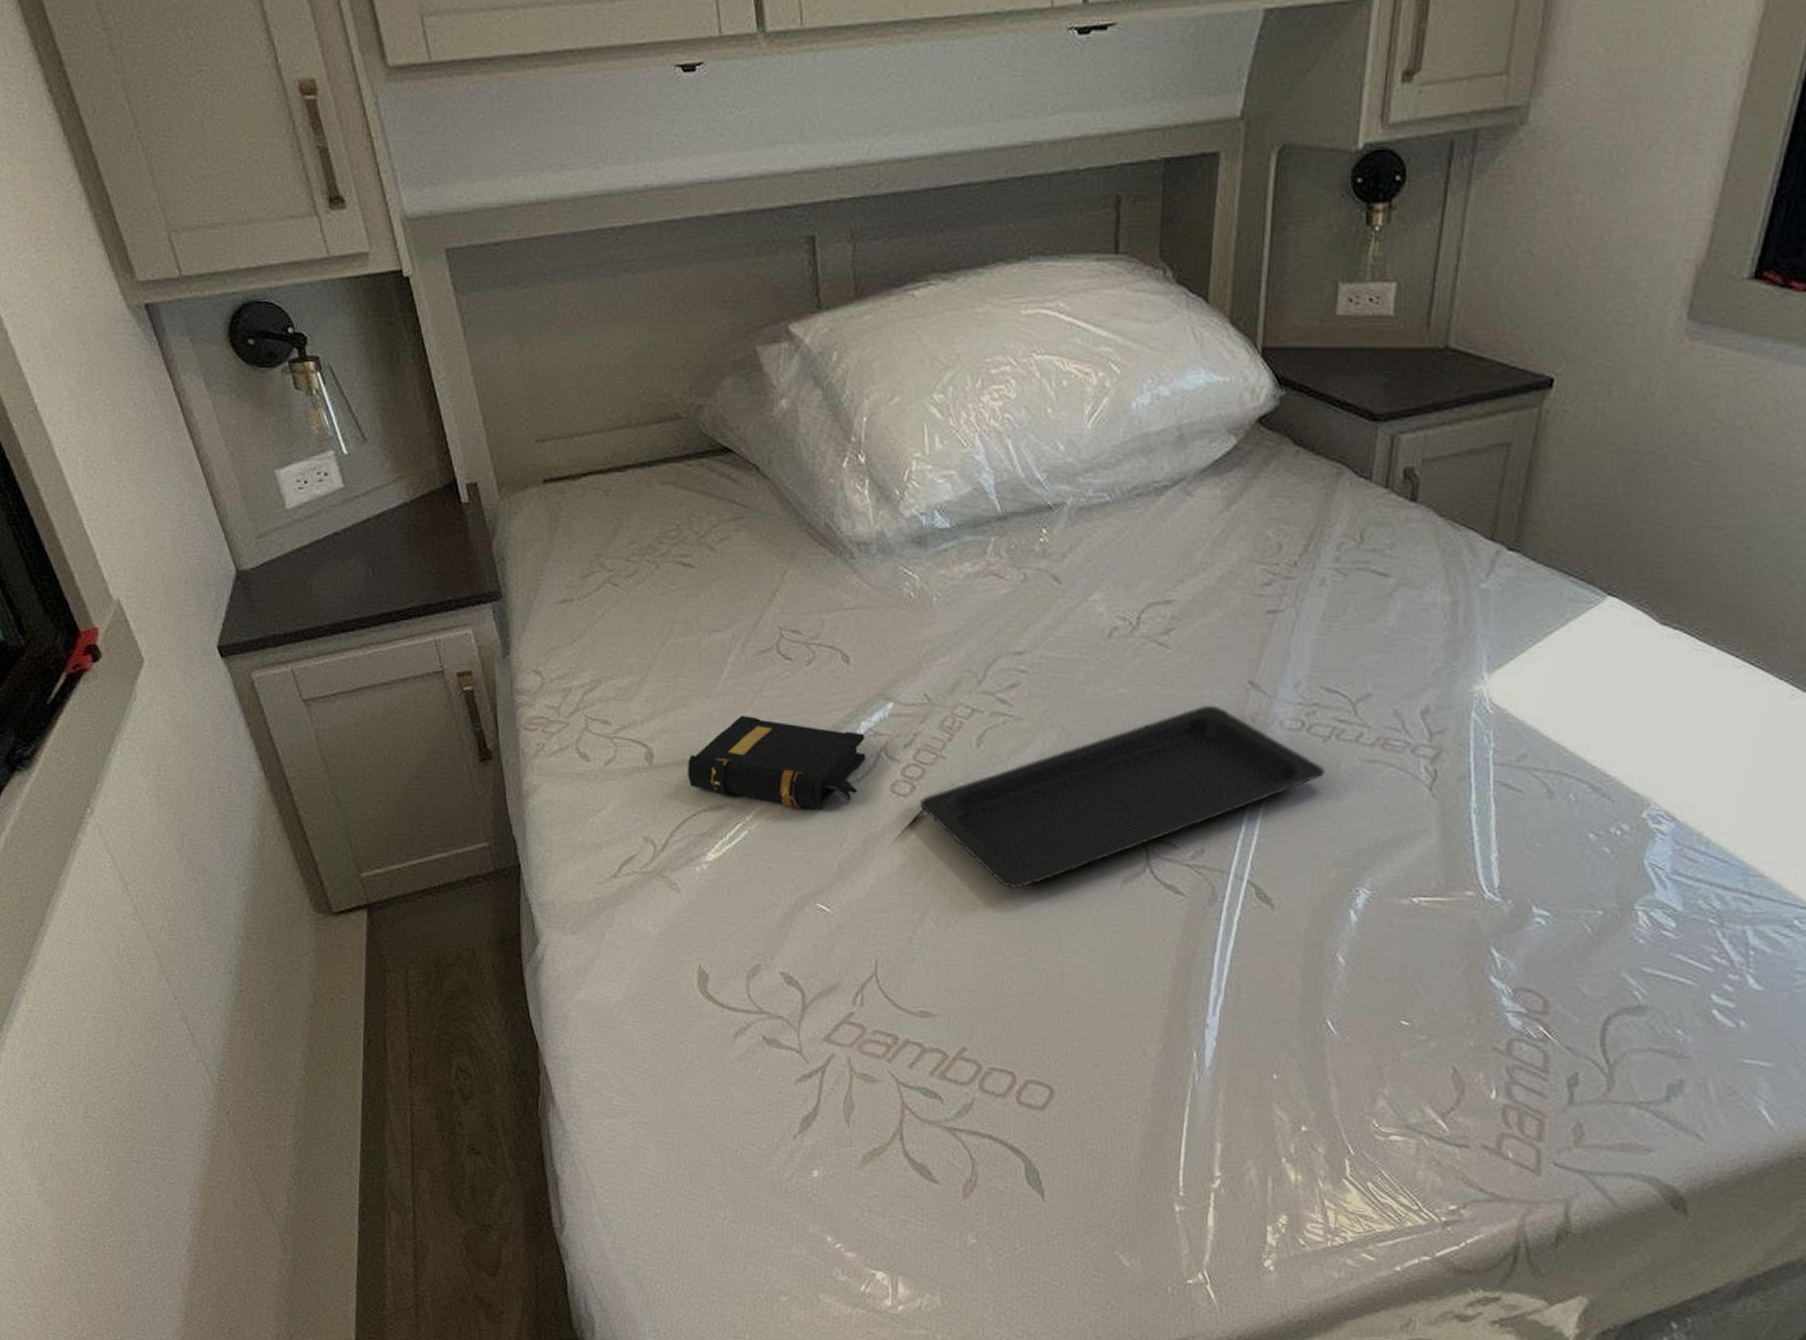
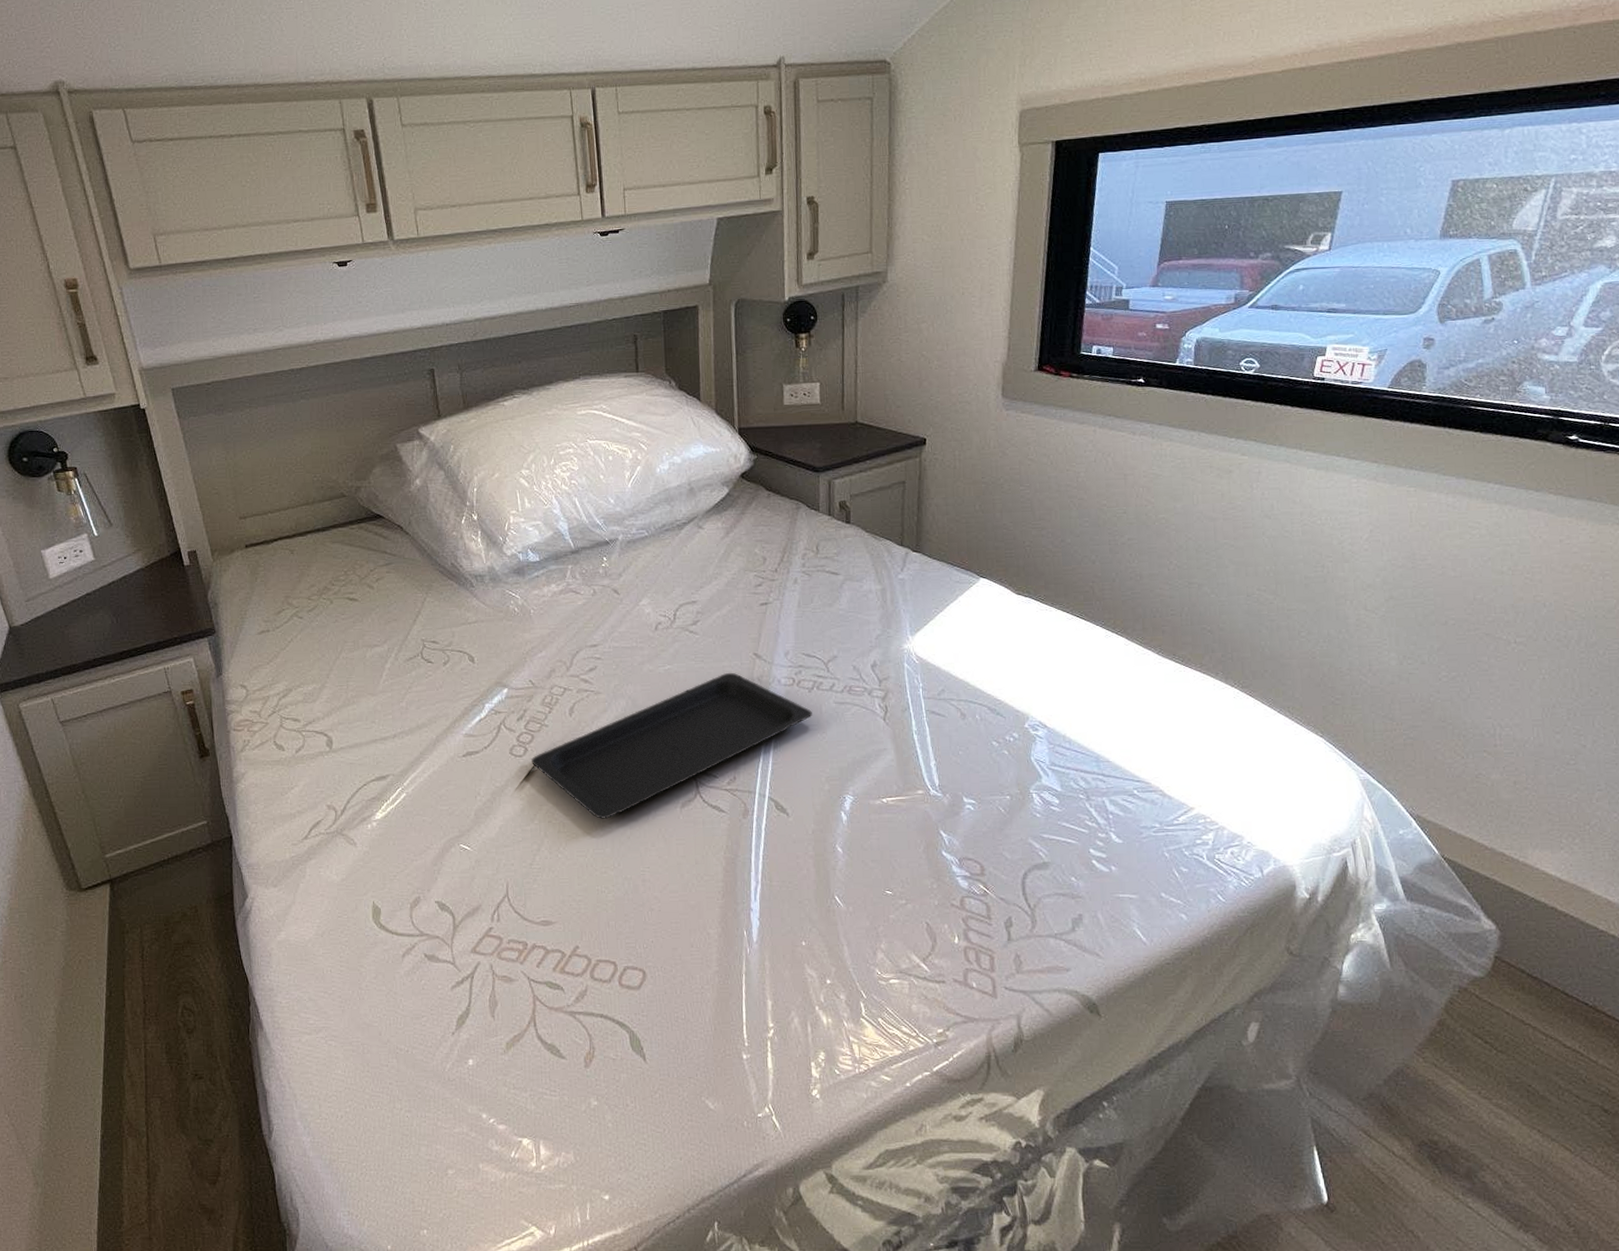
book: present [687,716,866,809] -> none [358,706,490,773]

